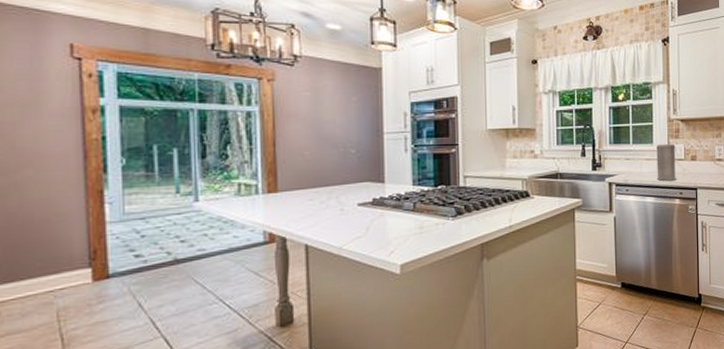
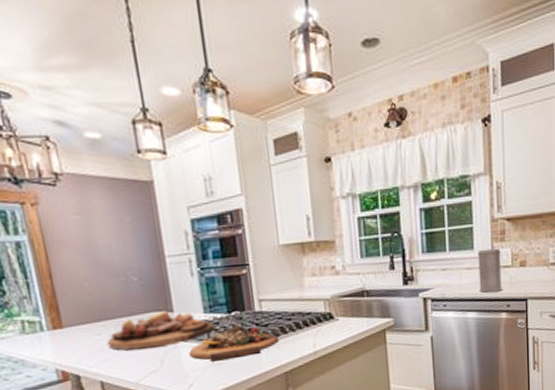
food platter: none [318,182,422,216] -> present [107,311,216,350]
cutting board: none [394,199,478,231] -> present [189,326,279,362]

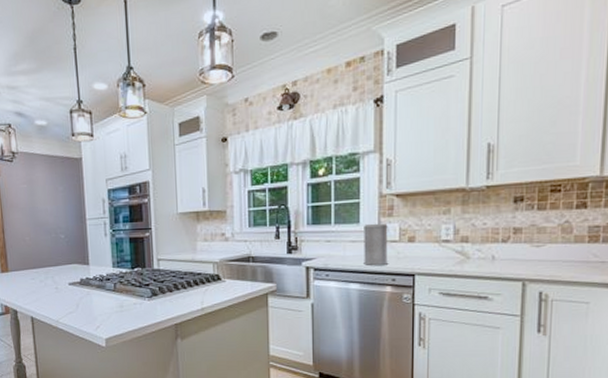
food platter: present [107,311,216,350] -> none [38,264,121,294]
cutting board: present [189,326,279,362] -> none [99,281,172,309]

